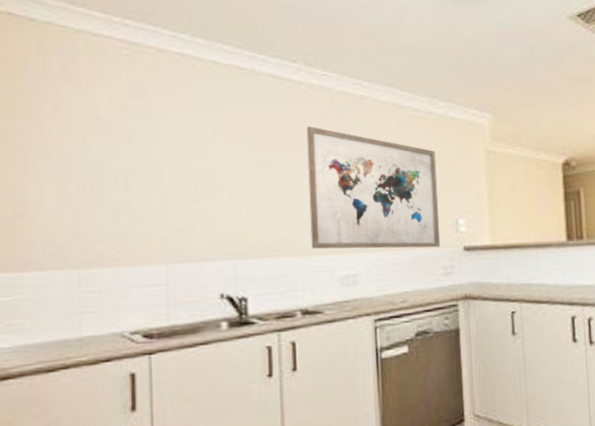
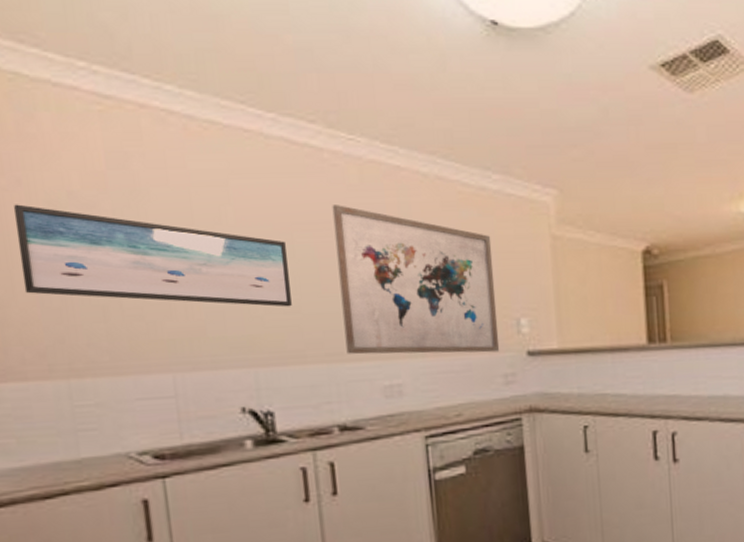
wall art: none [50,127,268,210] -> present [13,204,292,307]

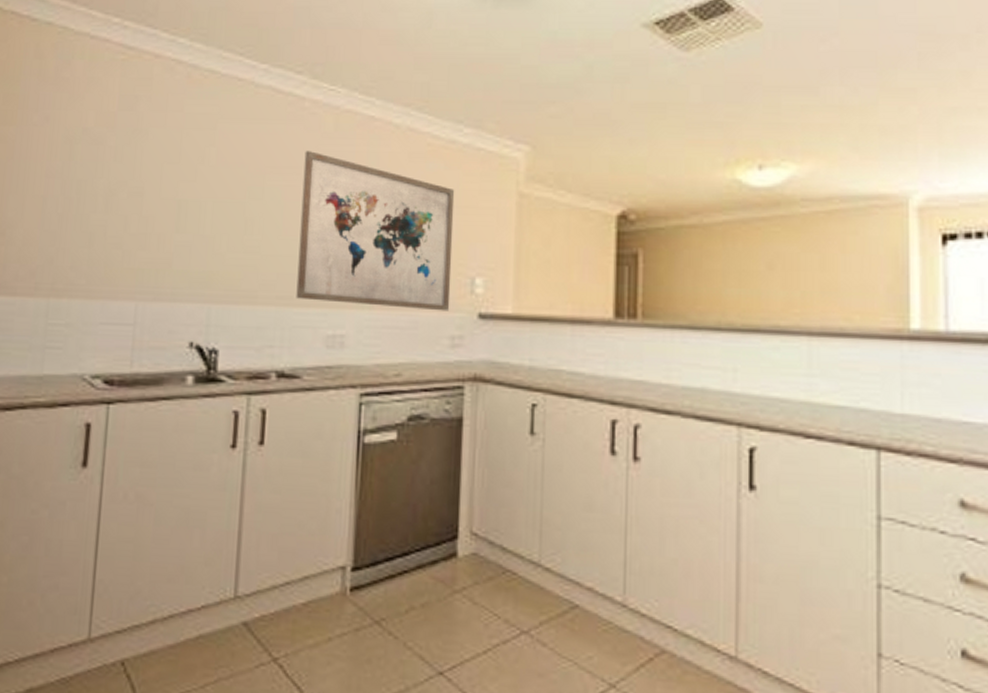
wall art: present [13,204,292,307] -> none [31,138,257,247]

